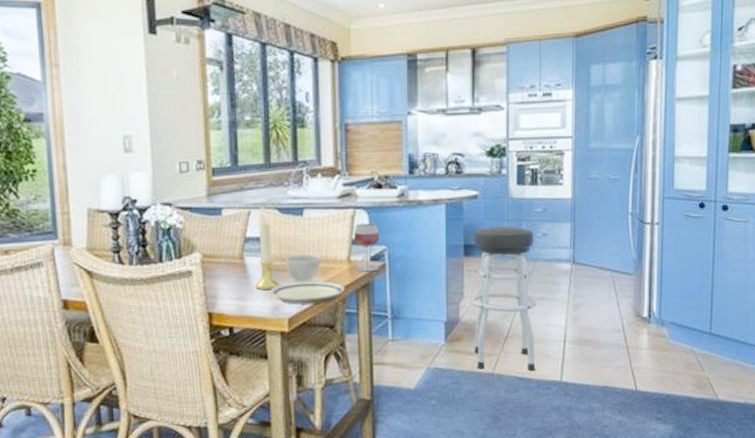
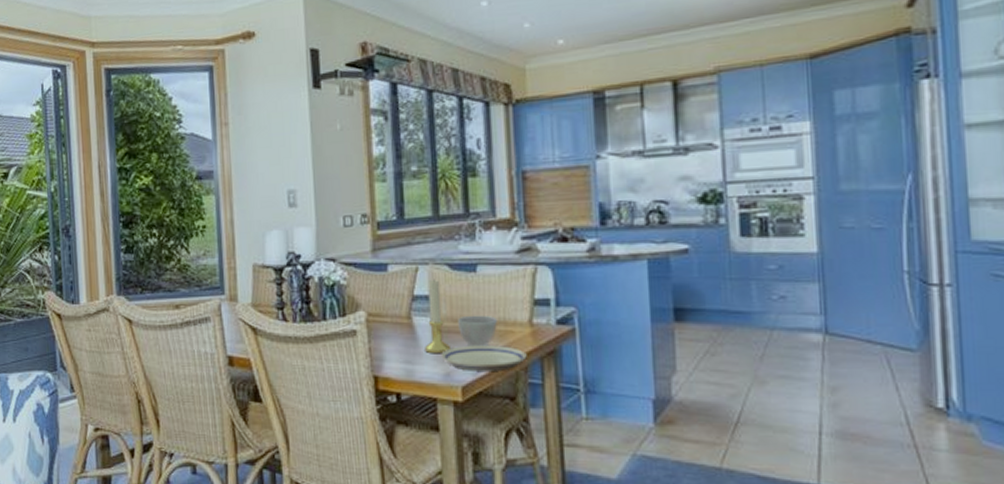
wineglass: present [353,223,380,272] -> none [535,281,568,337]
bar stool: present [471,225,537,371] -> none [685,286,780,468]

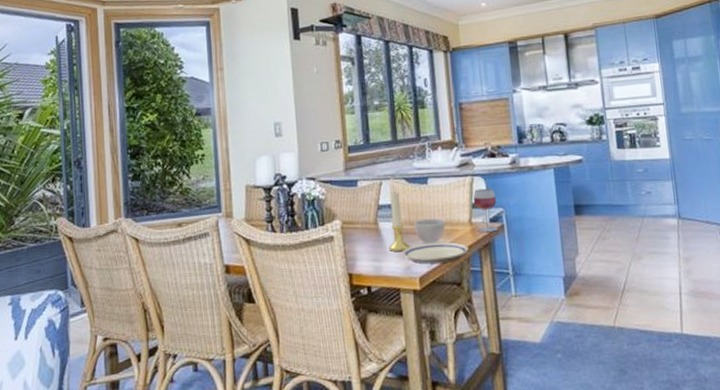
wineglass: none [535,281,568,337] -> present [473,188,498,233]

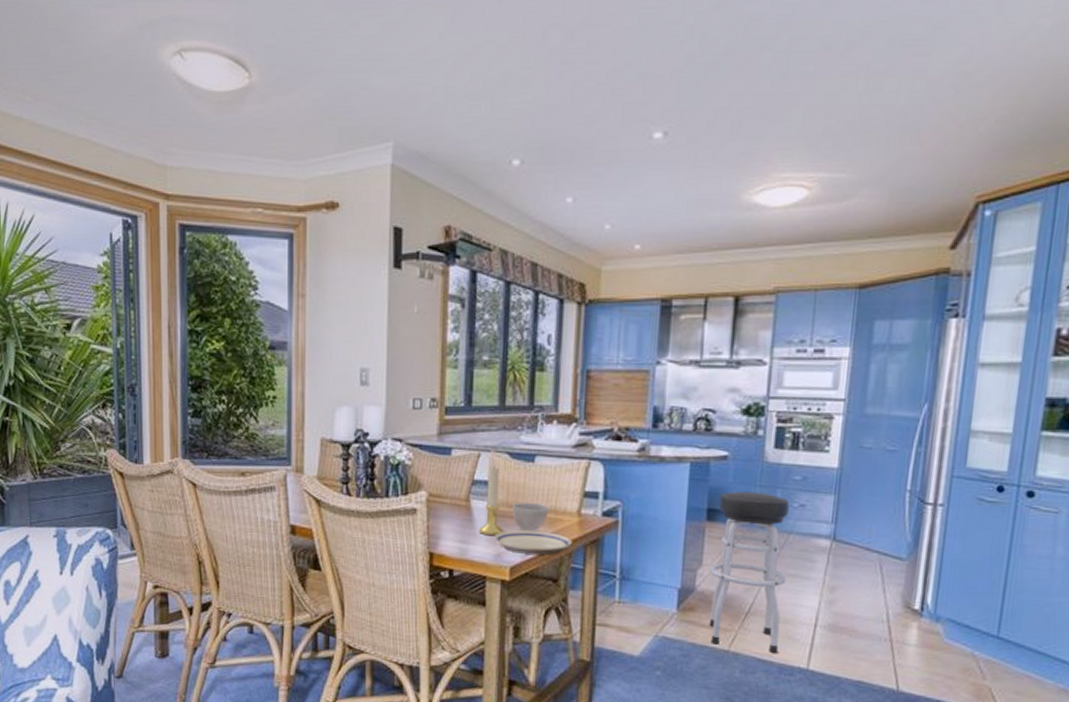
wineglass: present [473,188,498,233] -> none [585,476,615,528]
bar stool: none [581,186,655,323] -> present [709,491,789,653]

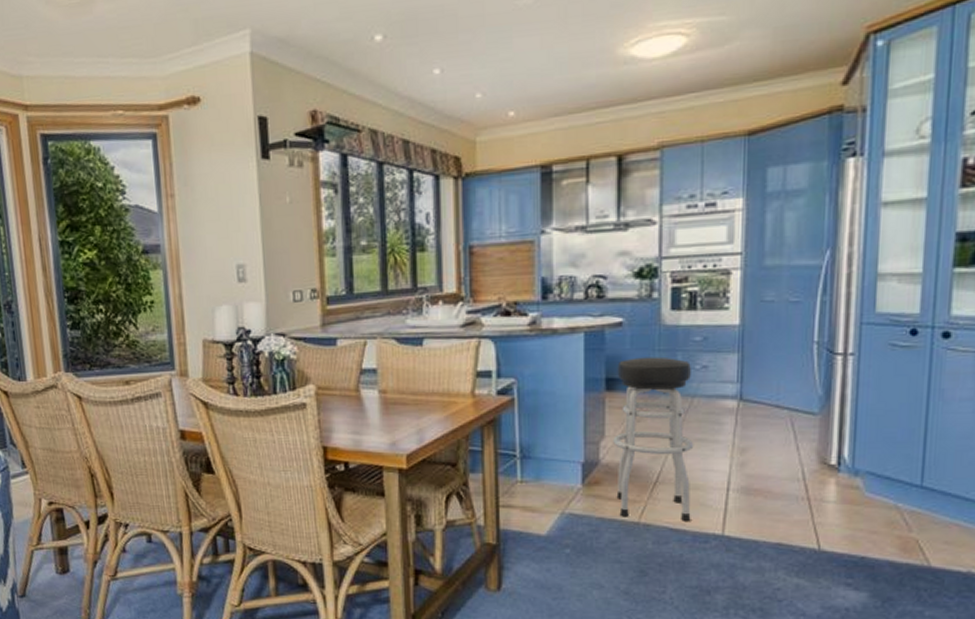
candle holder: present [479,465,504,536] -> none [372,352,398,425]
plate: present [494,530,572,555] -> none [387,416,468,440]
bowl: present [512,502,549,533] -> none [404,387,441,418]

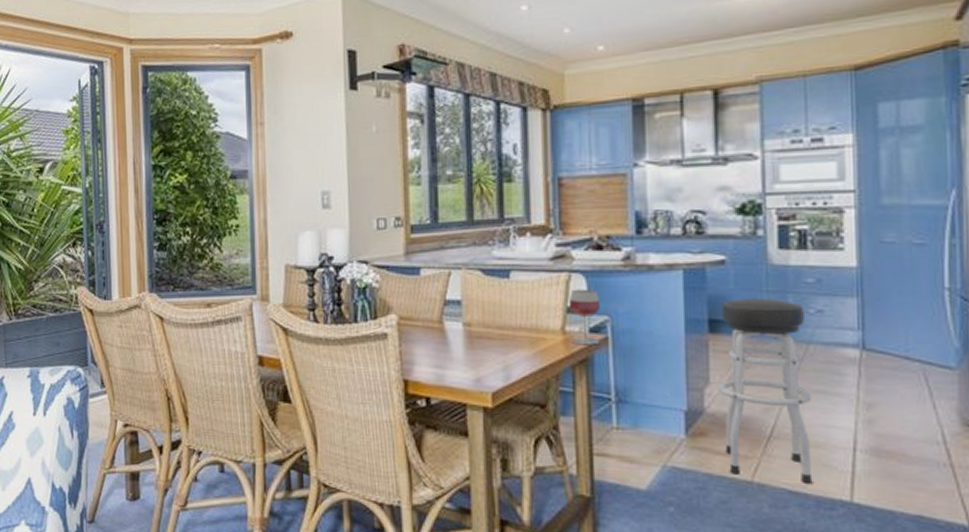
wineglass: none [478,354,508,407] -> present [568,289,601,346]

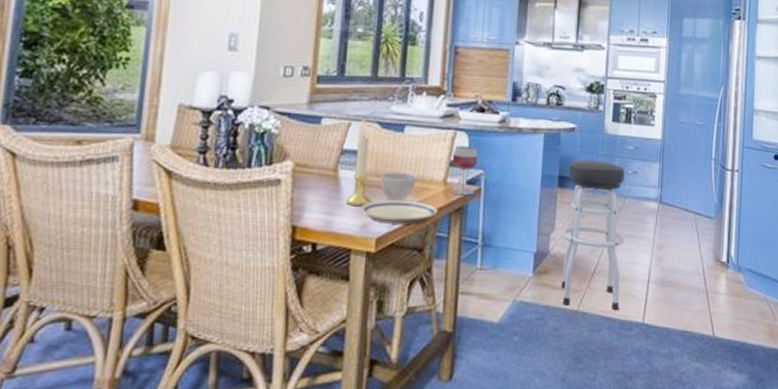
candle holder: none [456,284,483,360] -> present [346,135,372,207]
plate: none [472,352,558,378] -> present [361,200,438,224]
bowl: none [490,321,529,354] -> present [380,171,416,202]

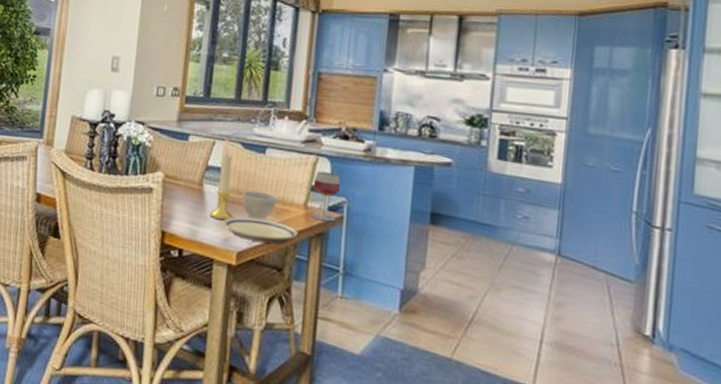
bar stool: present [561,160,625,310] -> none [431,198,513,367]

